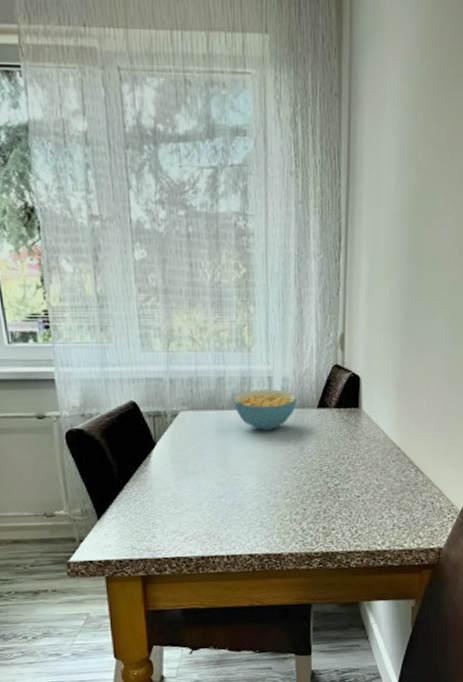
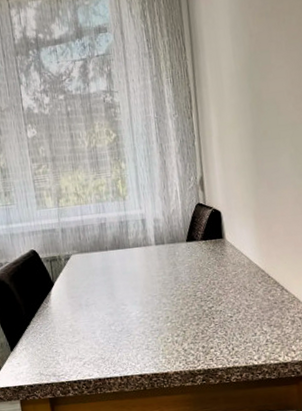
cereal bowl: present [232,389,296,431] -> none [113,229,168,265]

